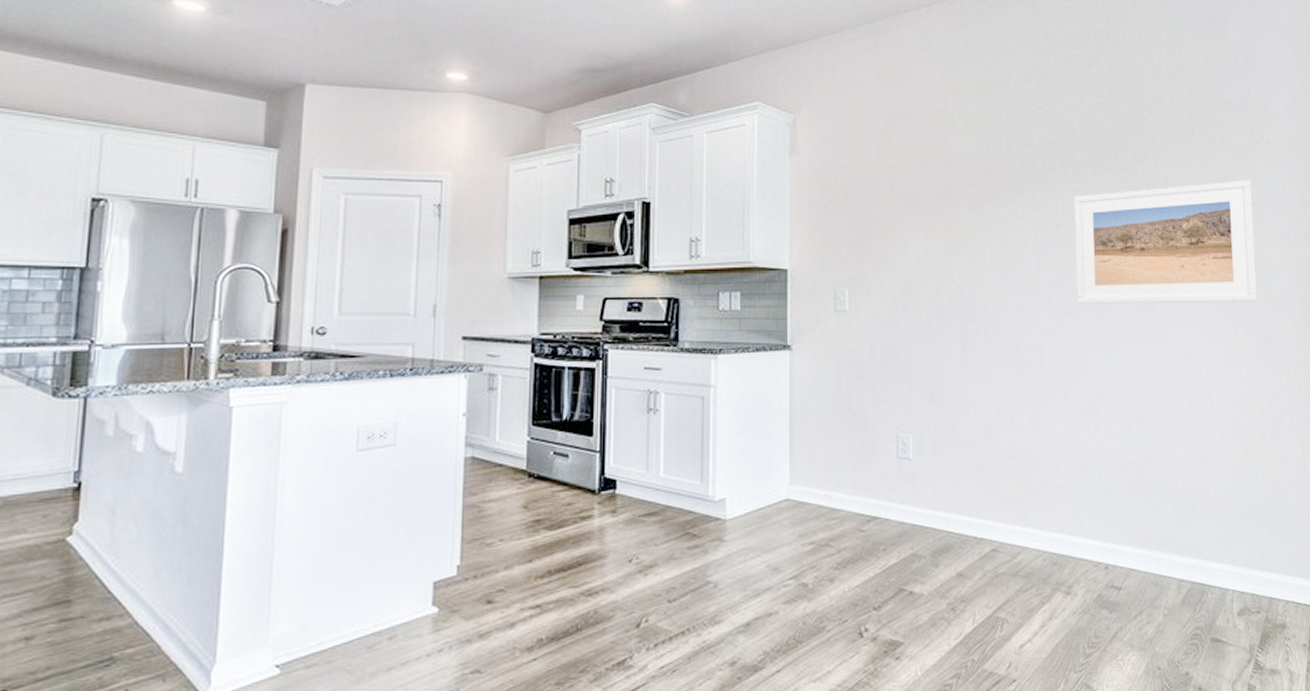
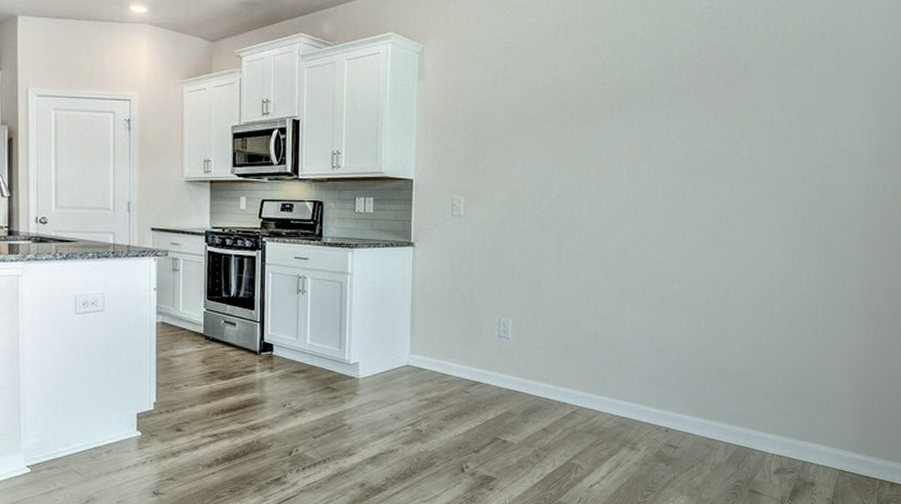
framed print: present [1074,180,1258,305] -> none [662,107,834,217]

